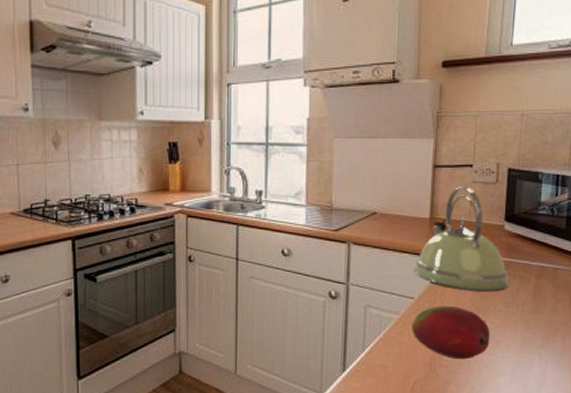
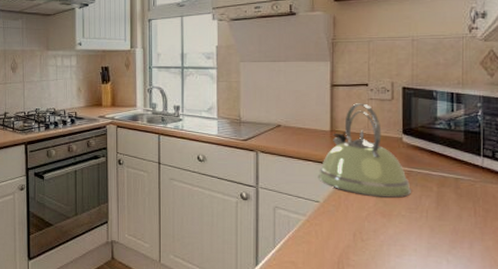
fruit: present [411,305,491,360] -> none [318,209,396,261]

